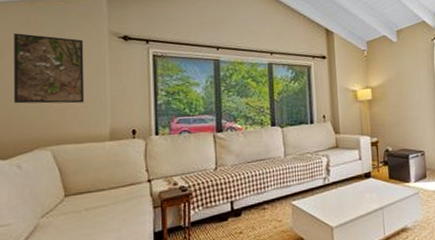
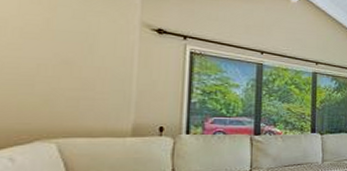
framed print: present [13,33,85,104] -> none [10,11,109,95]

